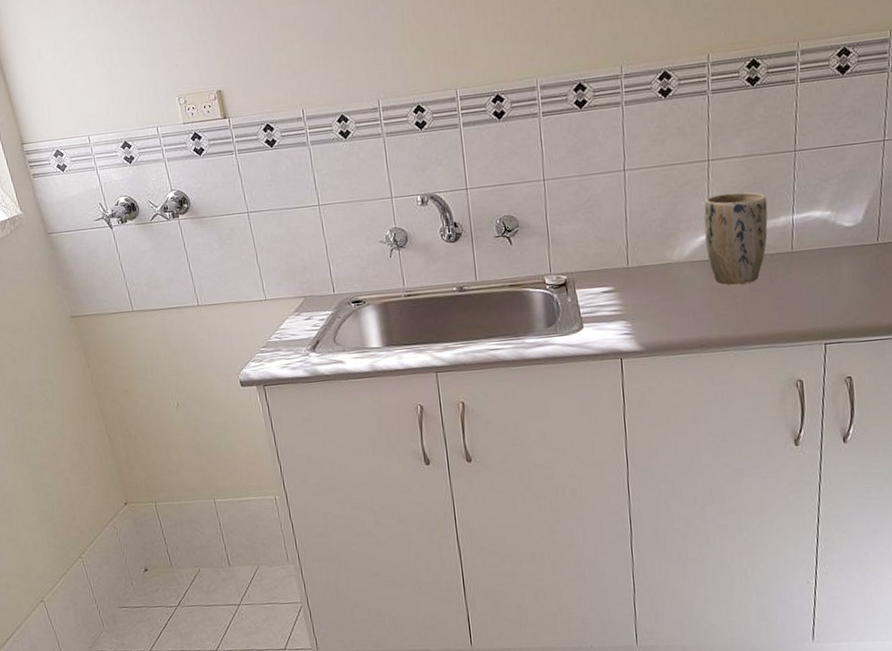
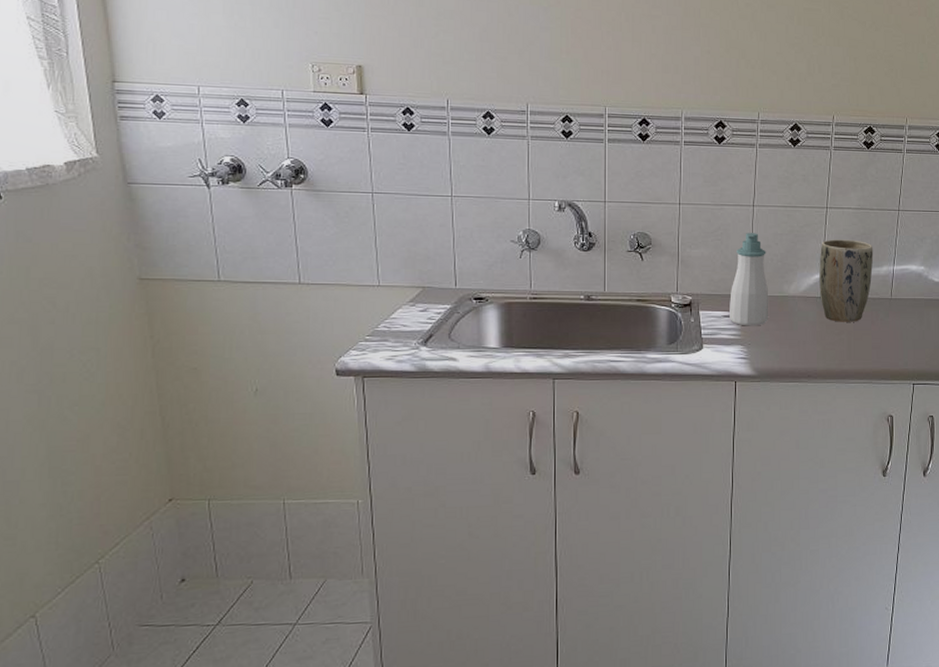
soap bottle: none [607,199,651,301] -> present [730,233,769,326]

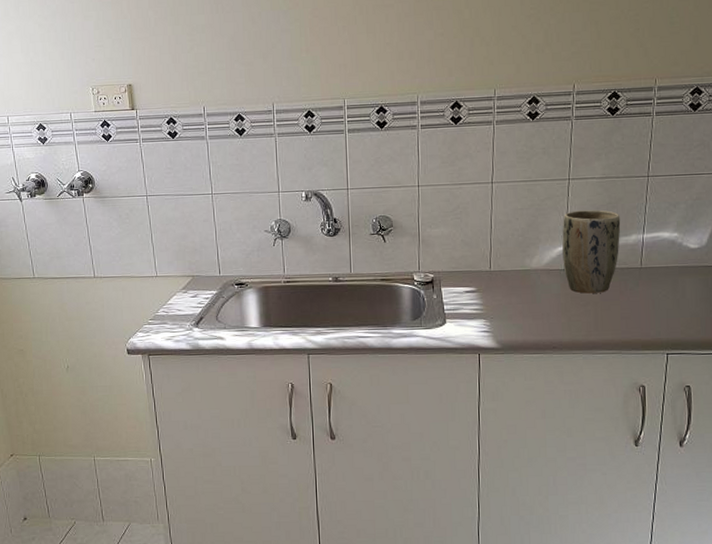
soap bottle: present [730,233,769,326] -> none [471,209,511,301]

